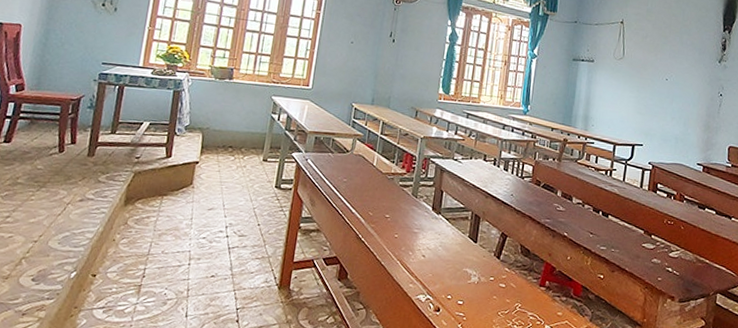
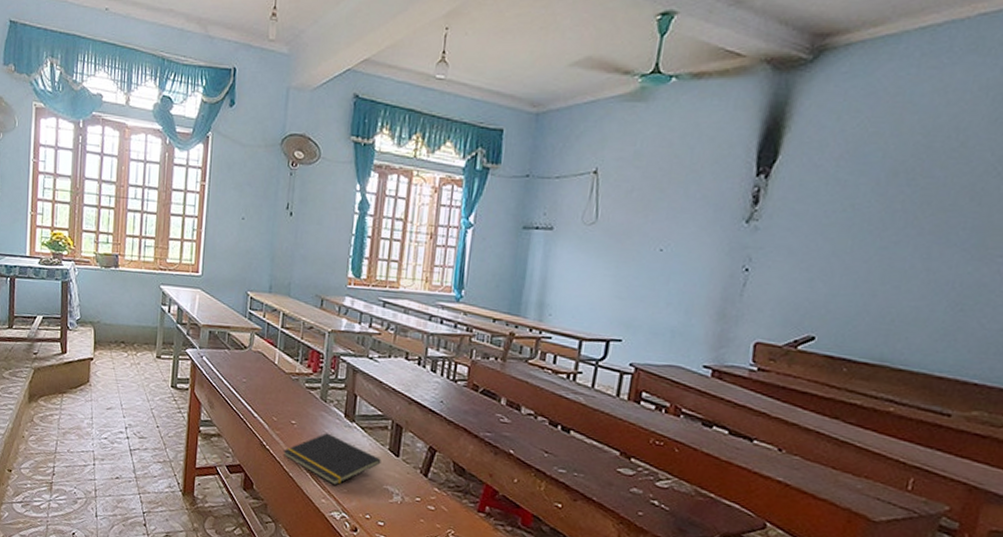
notepad: none [376,224,462,271] -> present [282,433,381,486]

